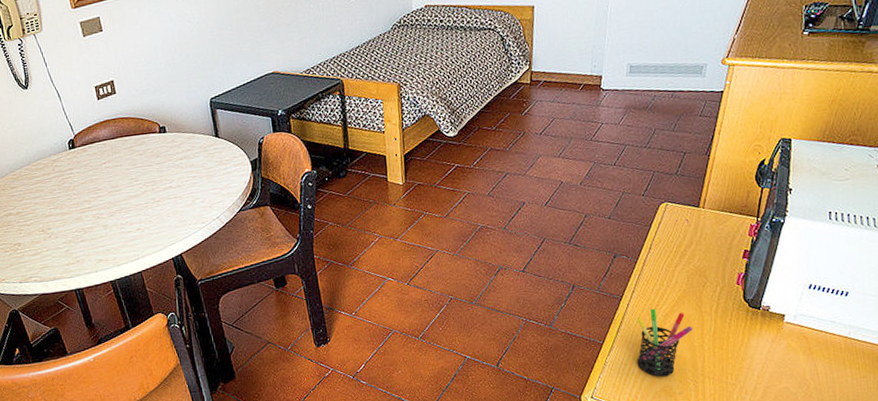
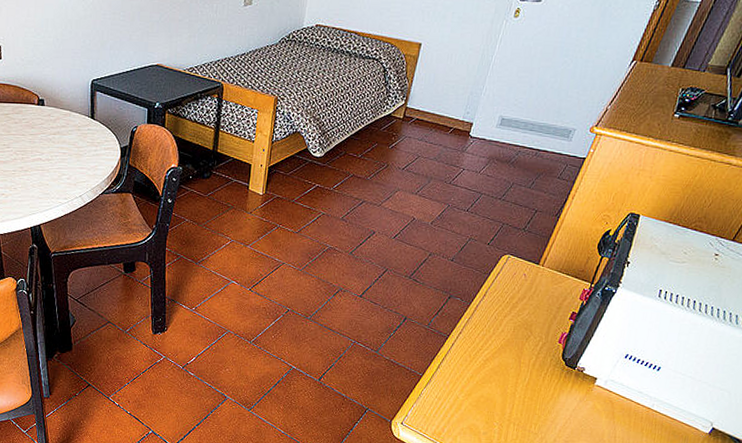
pen holder: present [636,308,692,377] -> none [450,351,509,416]

